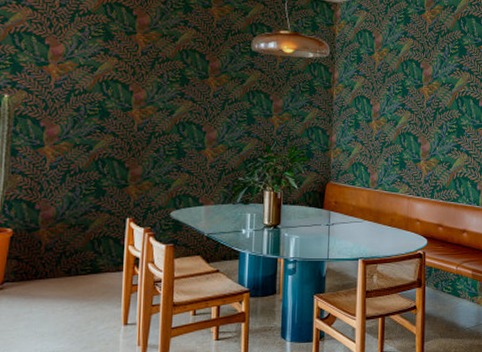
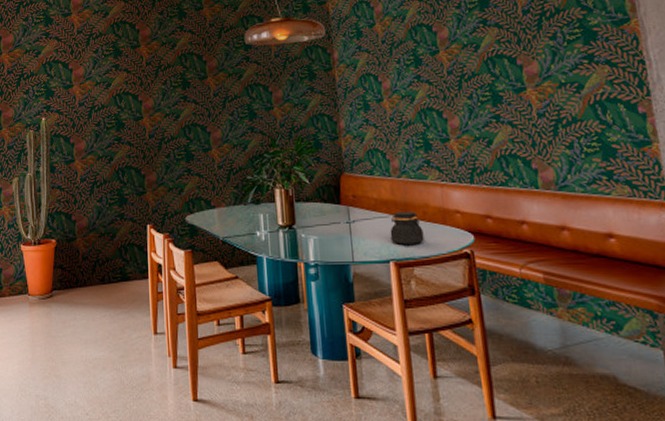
jar: none [362,218,389,245] -> present [390,211,424,245]

